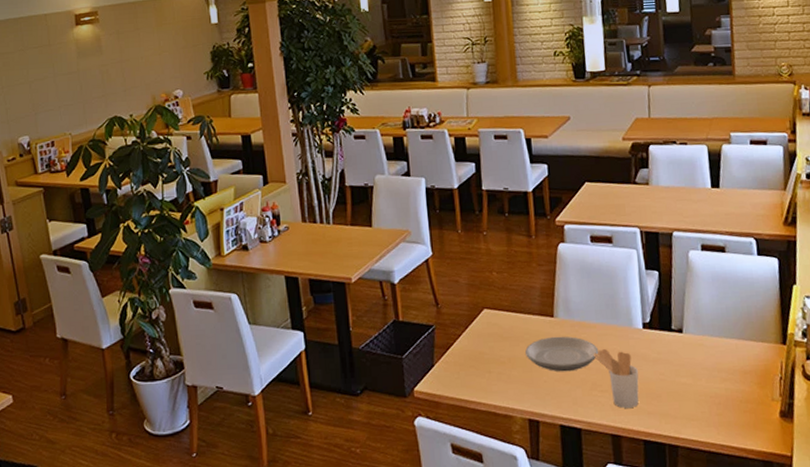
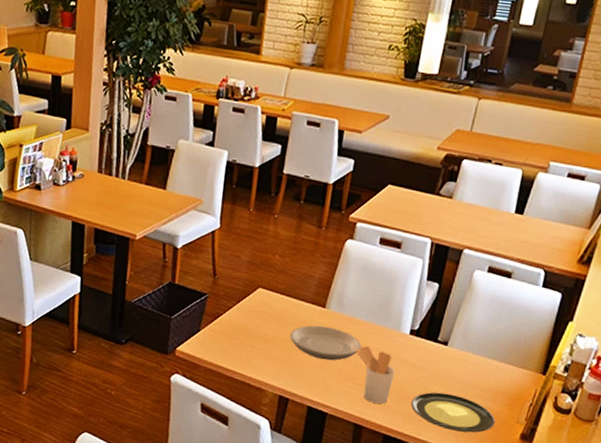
plate: none [662,383,751,422] -> present [410,392,495,433]

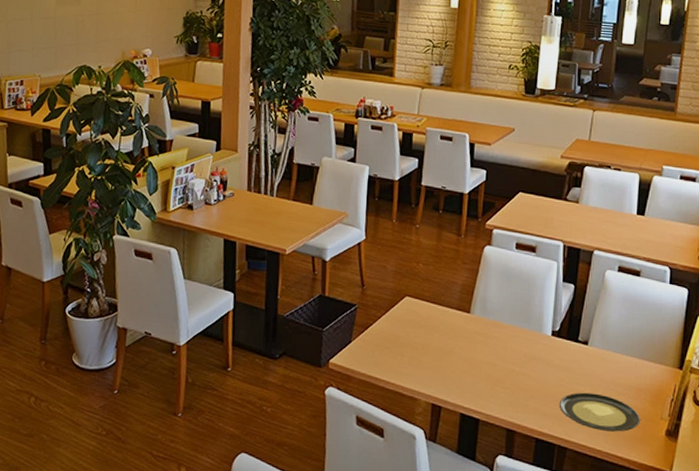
plate: present [290,325,362,361] -> none [438,331,507,366]
utensil holder: present [355,345,395,404] -> none [502,348,541,407]

